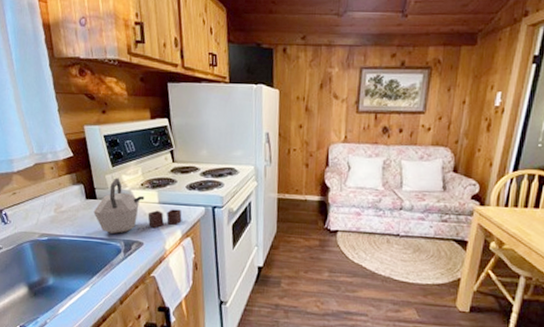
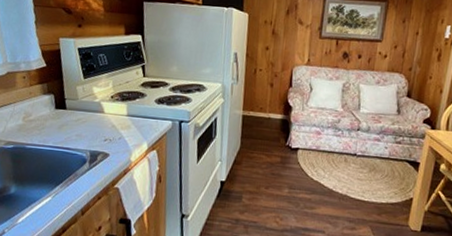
kettle: present [93,178,182,234] -> none [61,89,150,144]

